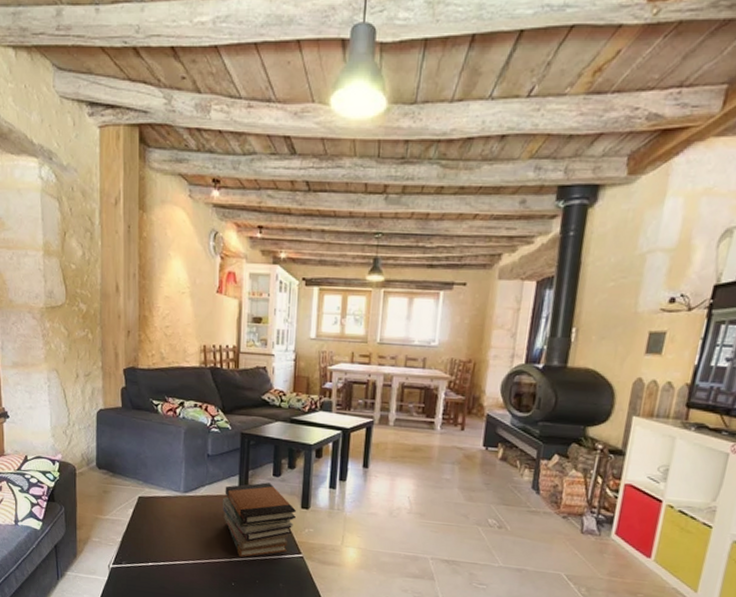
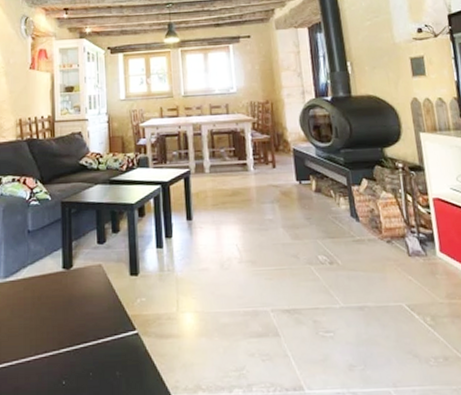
book stack: present [223,482,297,557] -> none [47,252,127,346]

